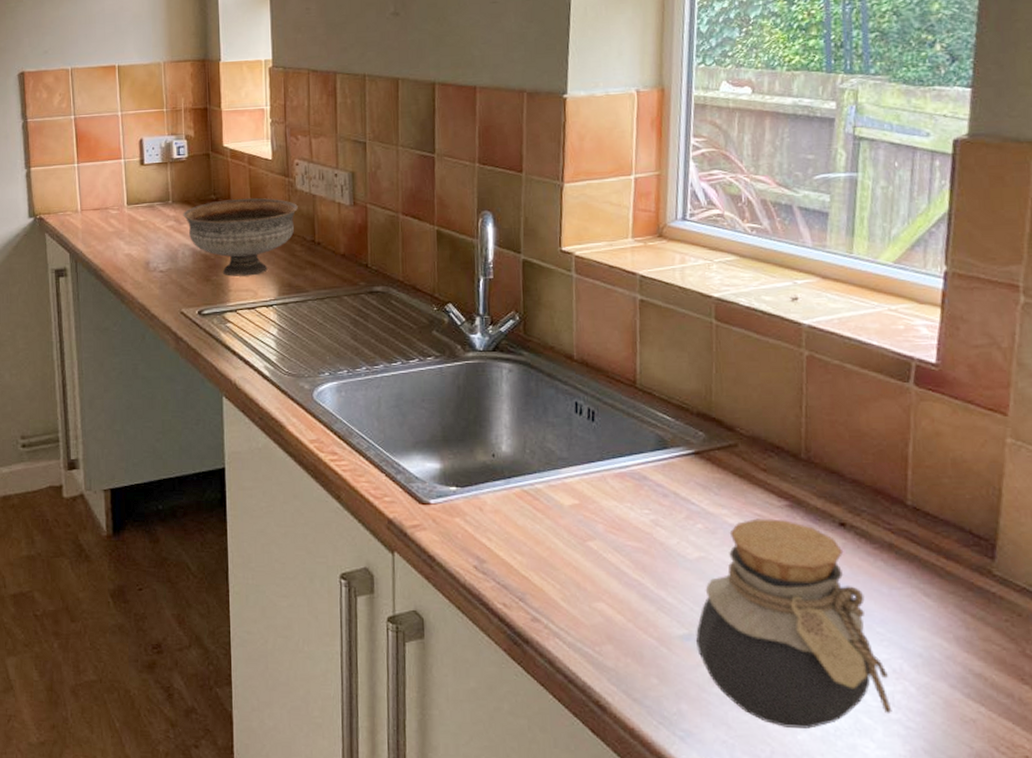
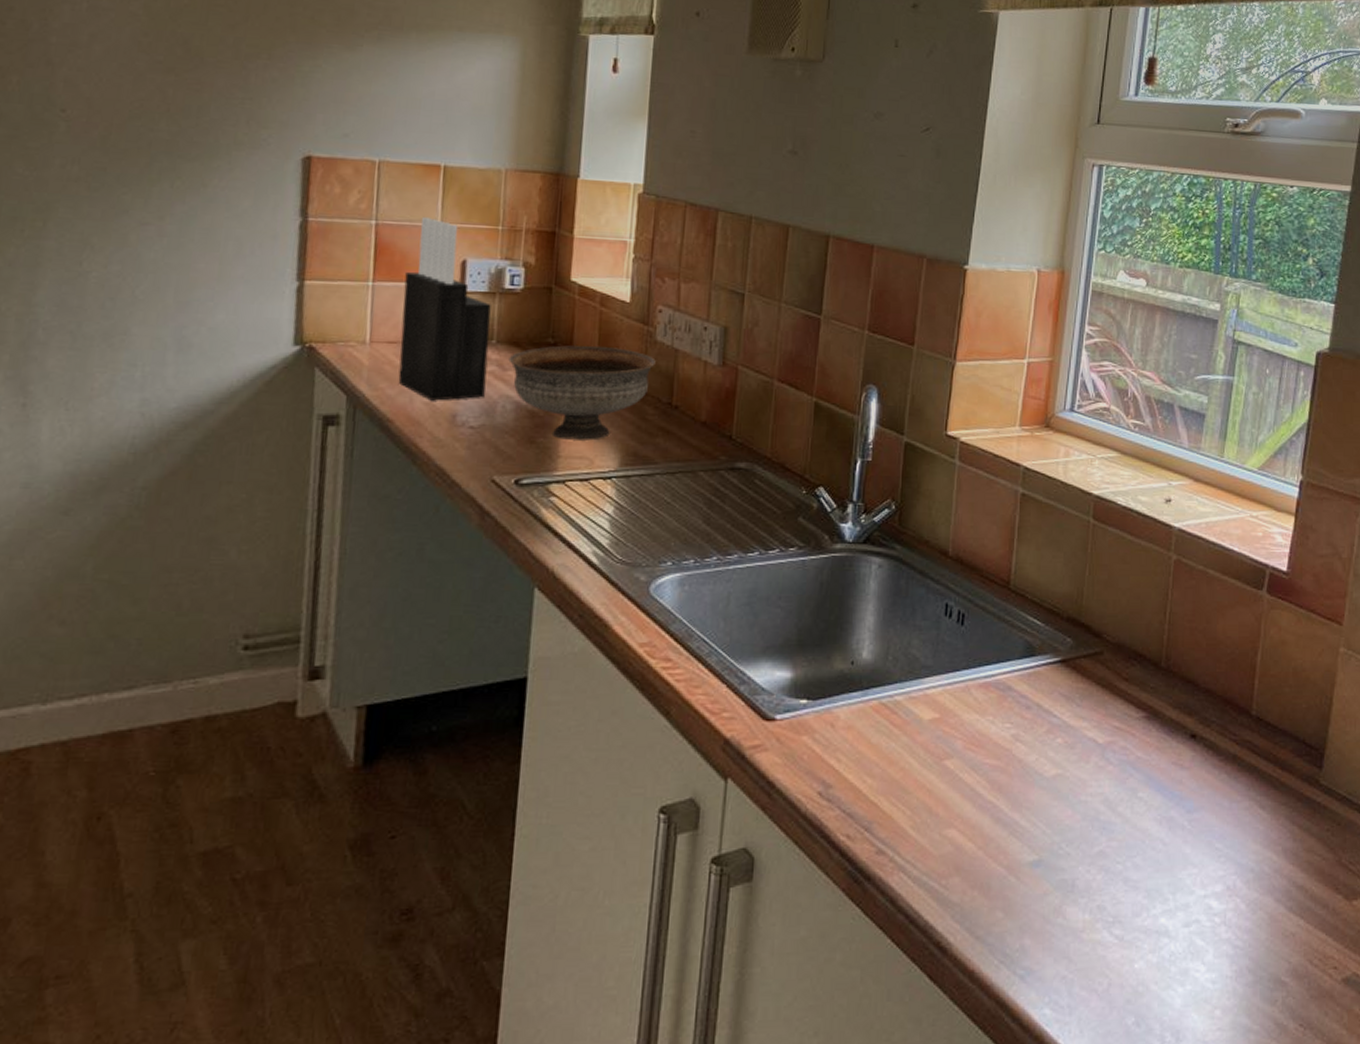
knife block: none [100,108,168,253] -> present [398,216,491,401]
jar: present [695,518,892,729] -> none [1044,731,1223,956]

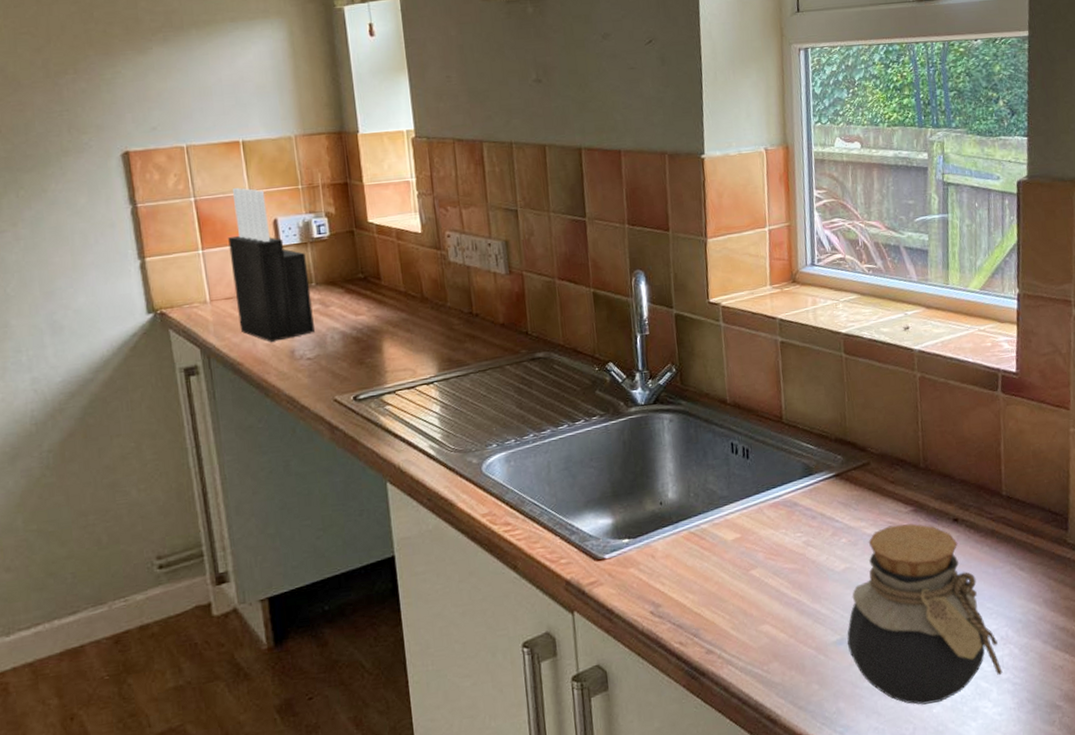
bowl: present [508,345,656,441] -> none [328,272,453,357]
jar: none [1044,731,1223,956] -> present [847,523,1003,705]

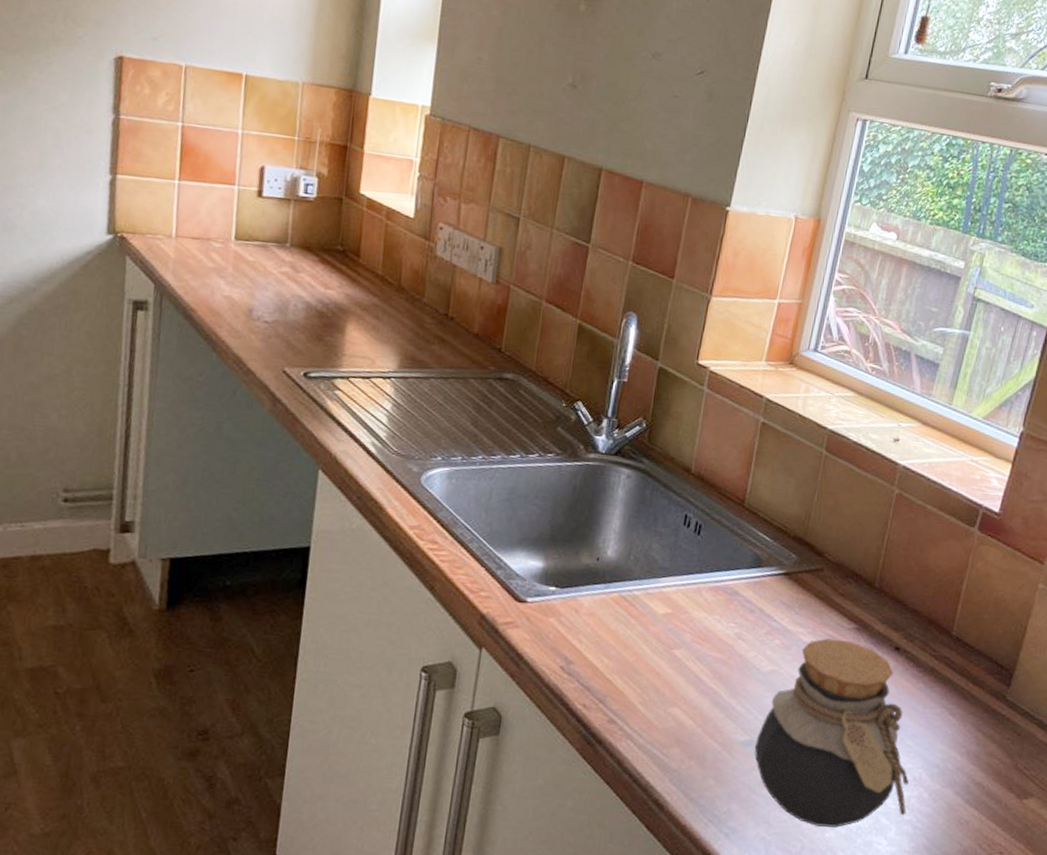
knife block: present [228,187,315,342] -> none [200,122,286,297]

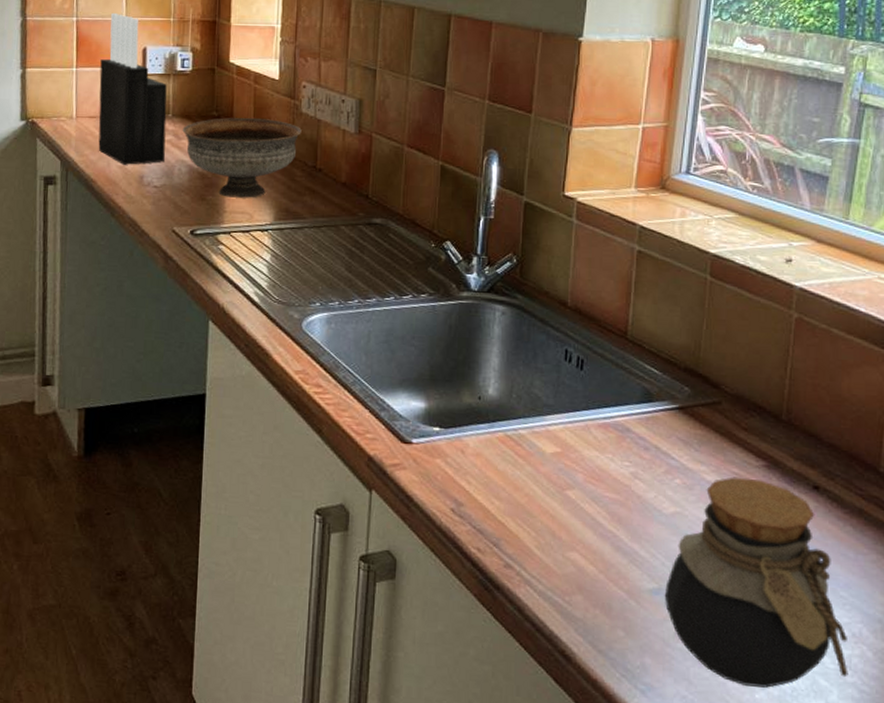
knife block: none [200,122,286,297] -> present [98,12,167,165]
bowl: none [301,253,435,343] -> present [182,117,302,198]

